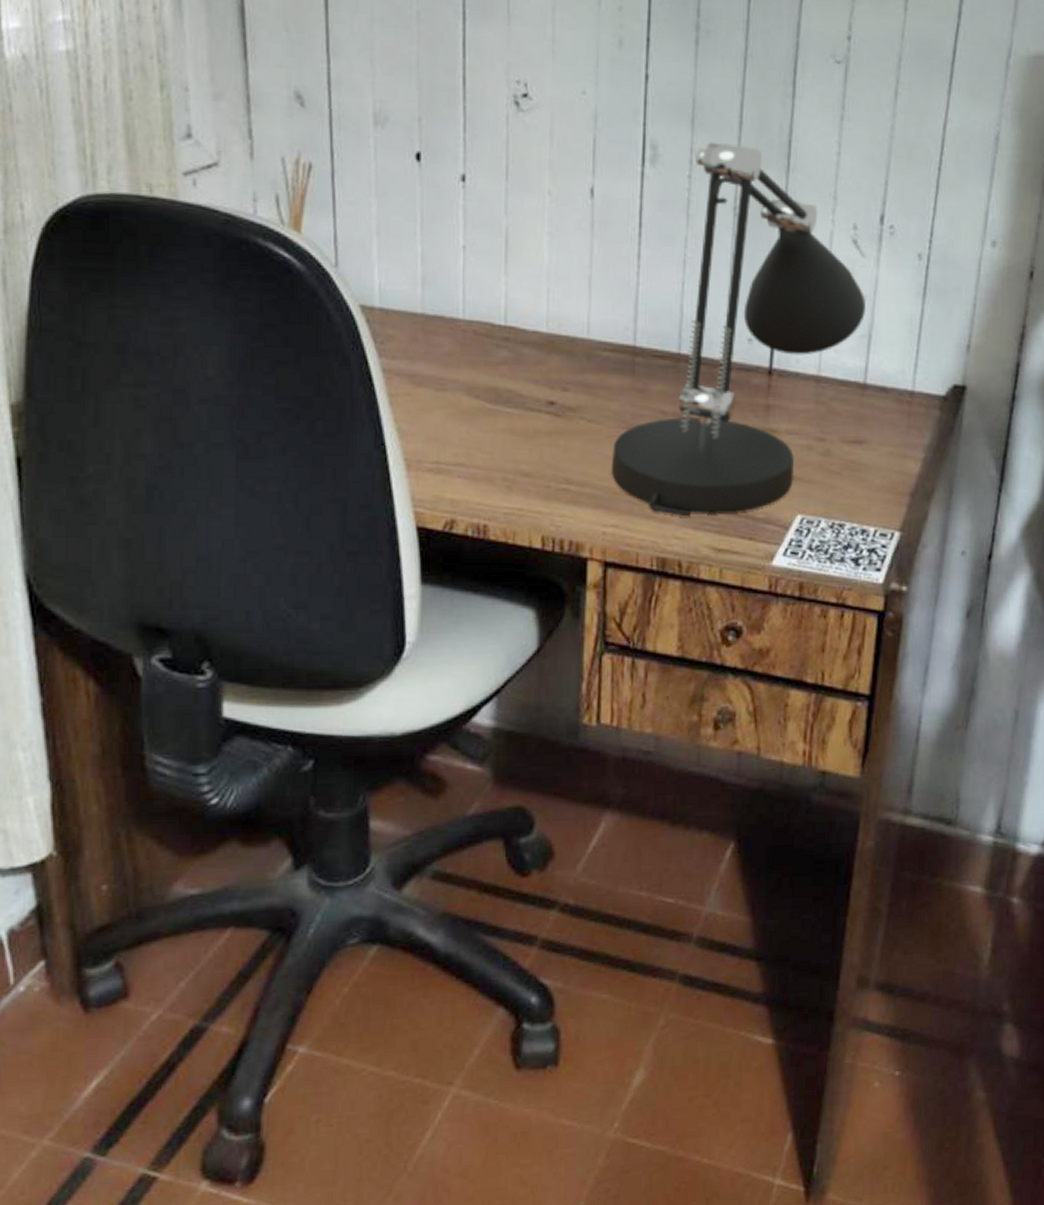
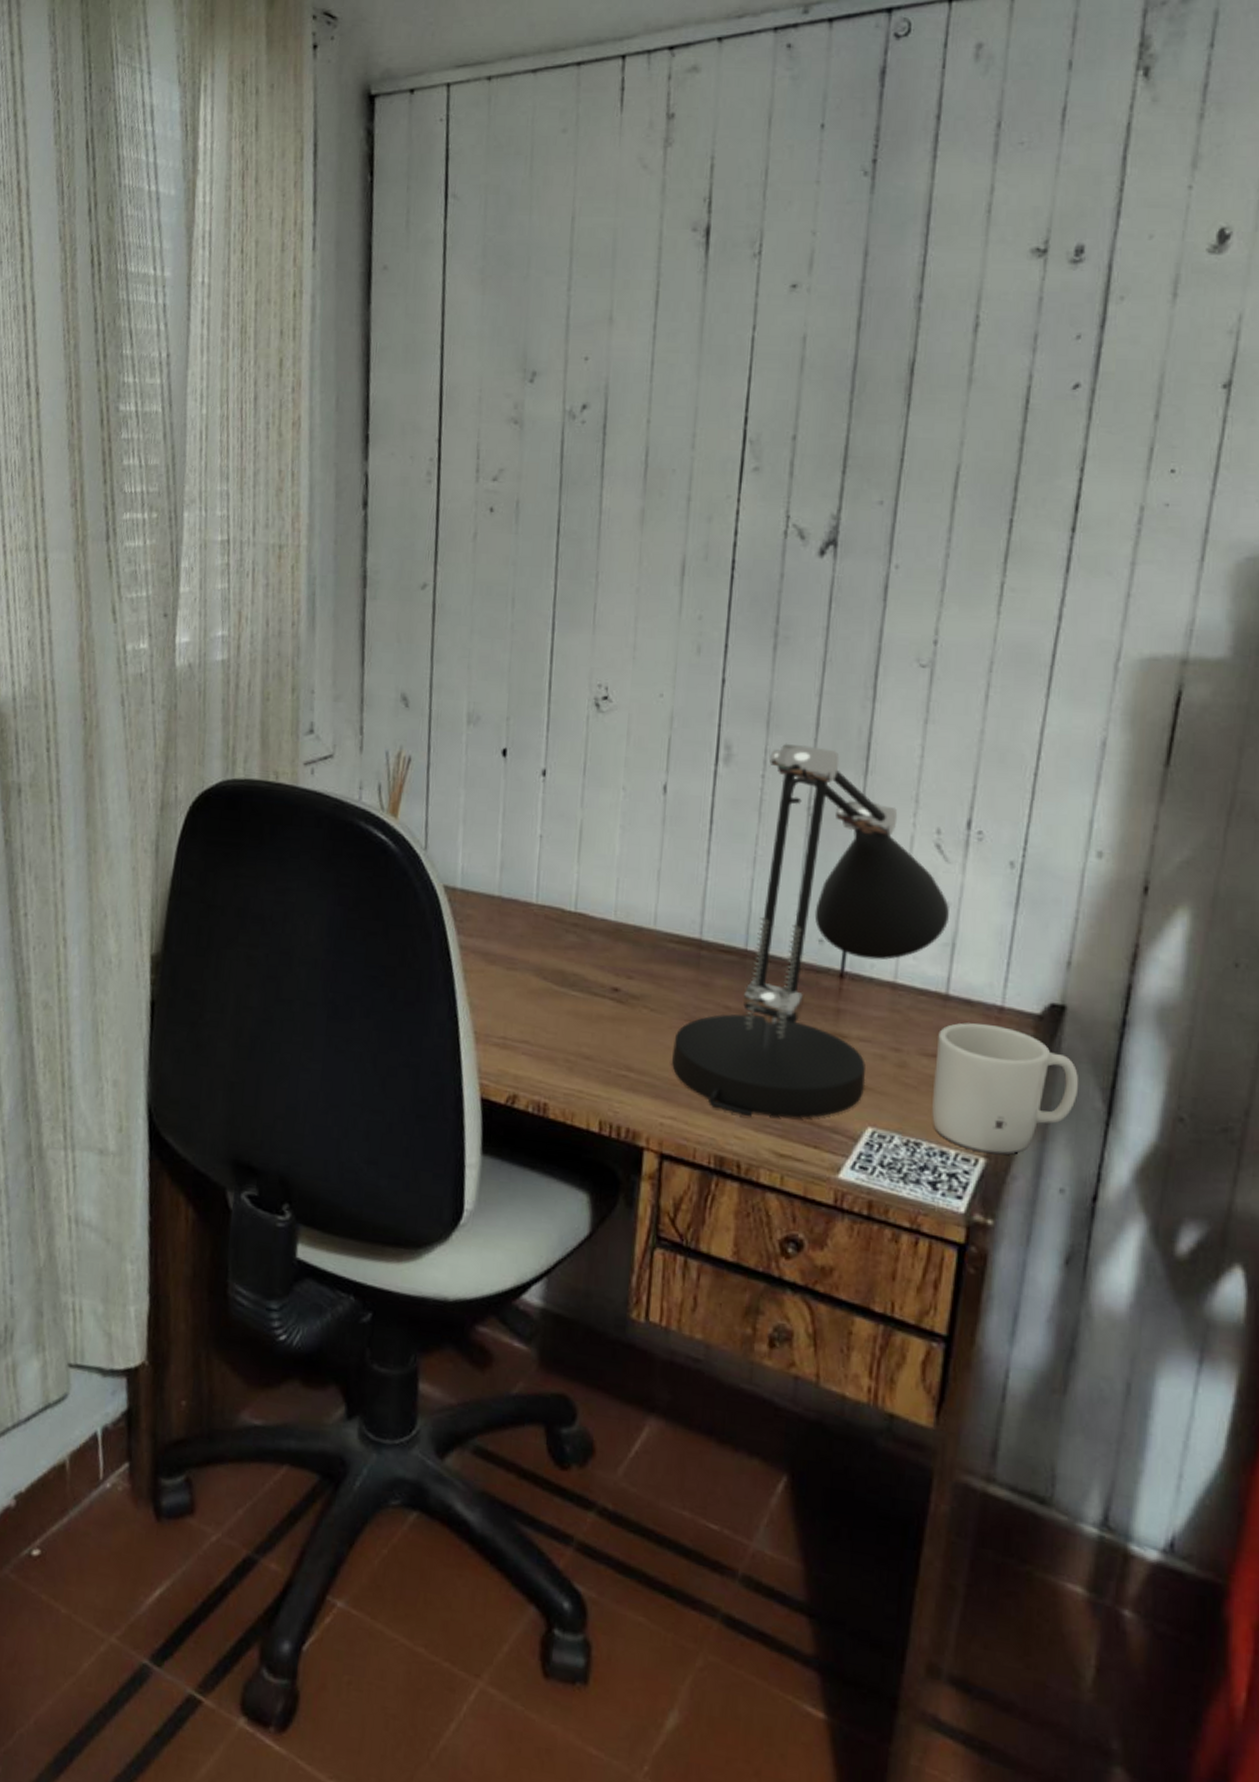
mug: none [853,408,977,527] -> present [931,1022,1079,1155]

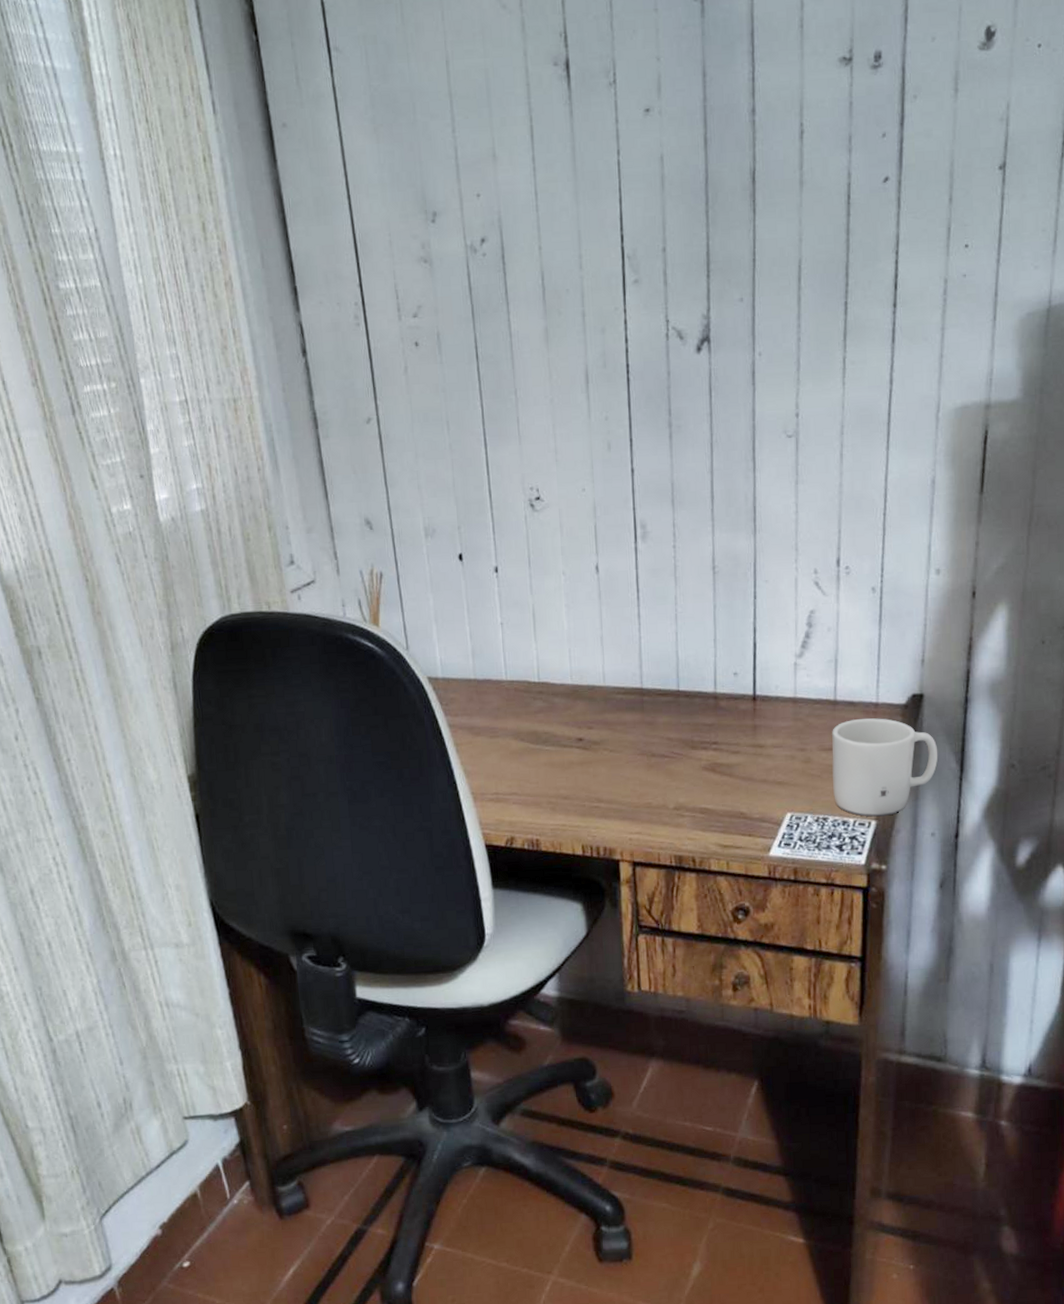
desk lamp: present [671,743,950,1118] -> none [631,516,831,822]

